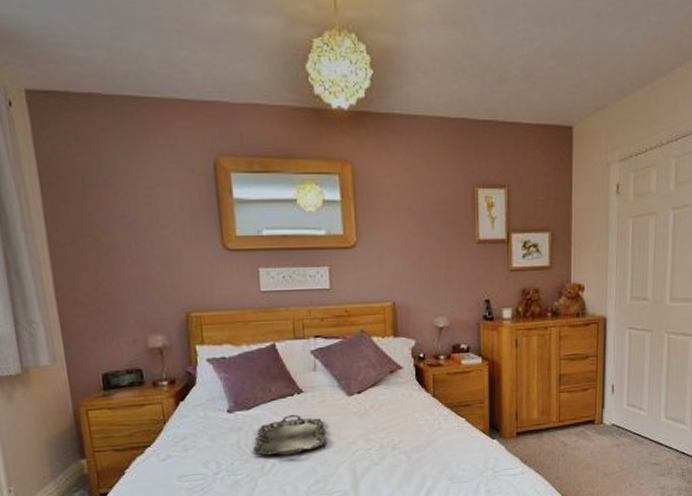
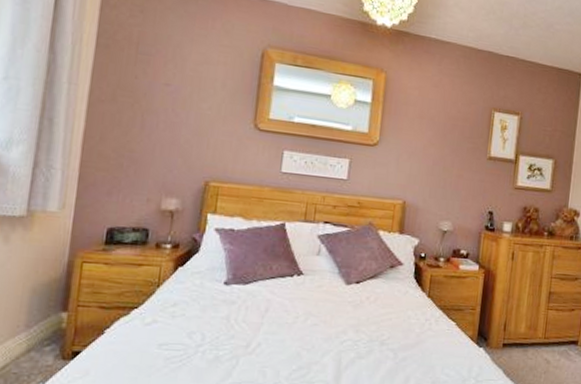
serving tray: present [253,415,328,456] -> none [242,295,319,337]

